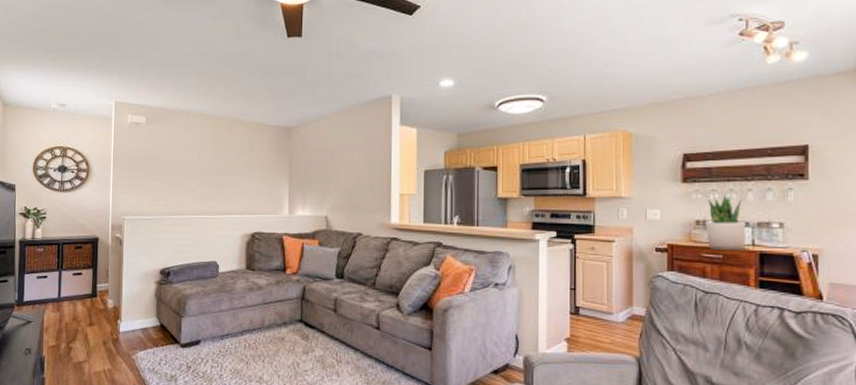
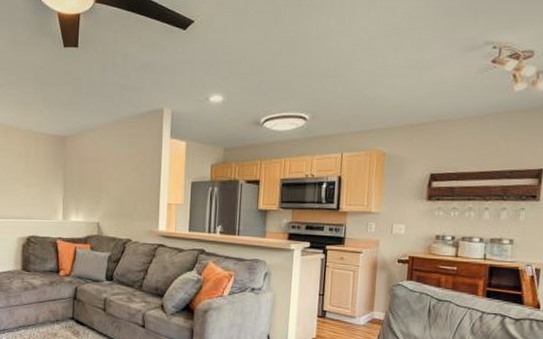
planter: present [706,195,745,251] -> none [444,213,479,264]

